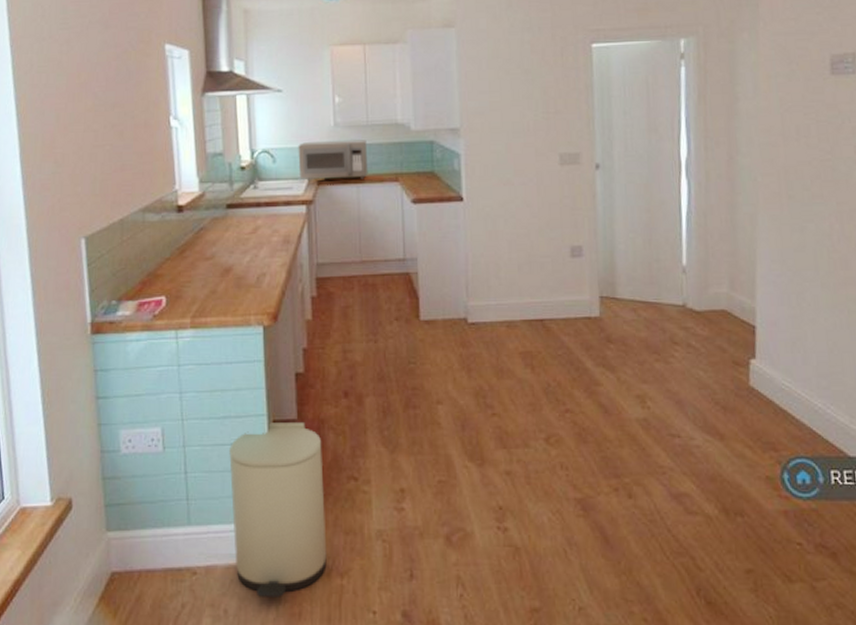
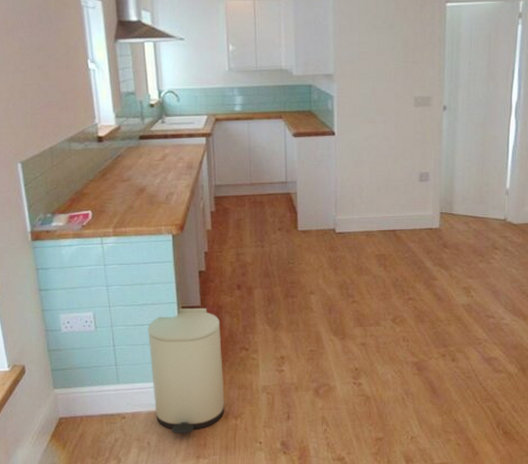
microwave: present [298,140,368,182] -> none [198,83,257,118]

